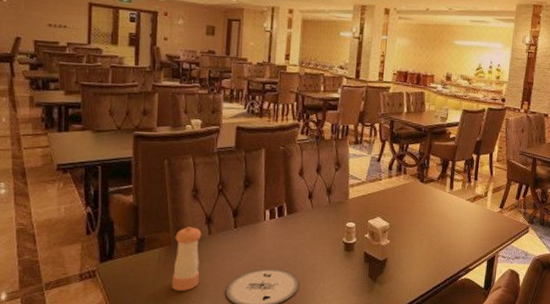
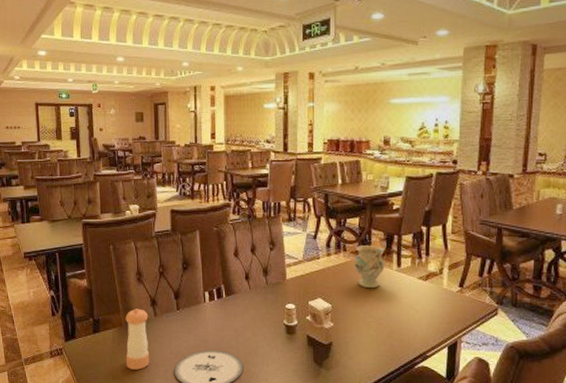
vase: none [412,169,441,209] -> present [353,245,385,289]

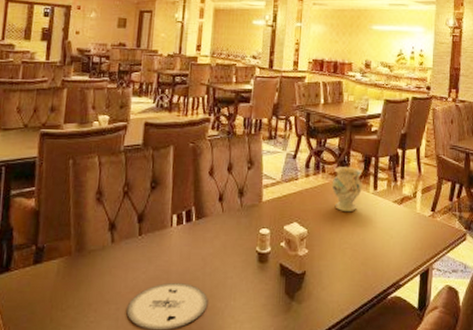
pepper shaker: present [125,309,150,370] -> none [69,234,104,309]

